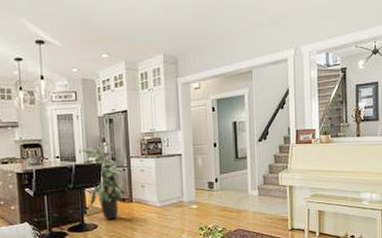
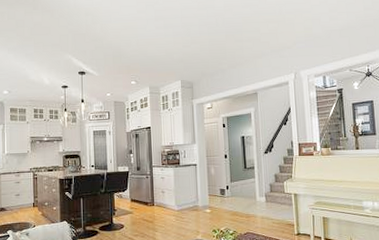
indoor plant: present [80,143,126,220] -> none [111,154,149,221]

